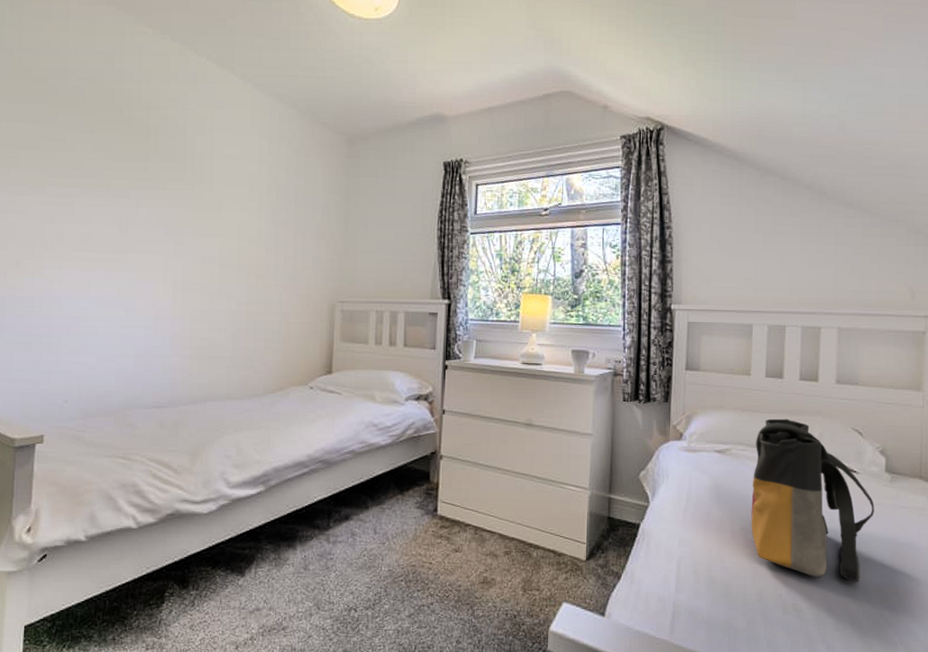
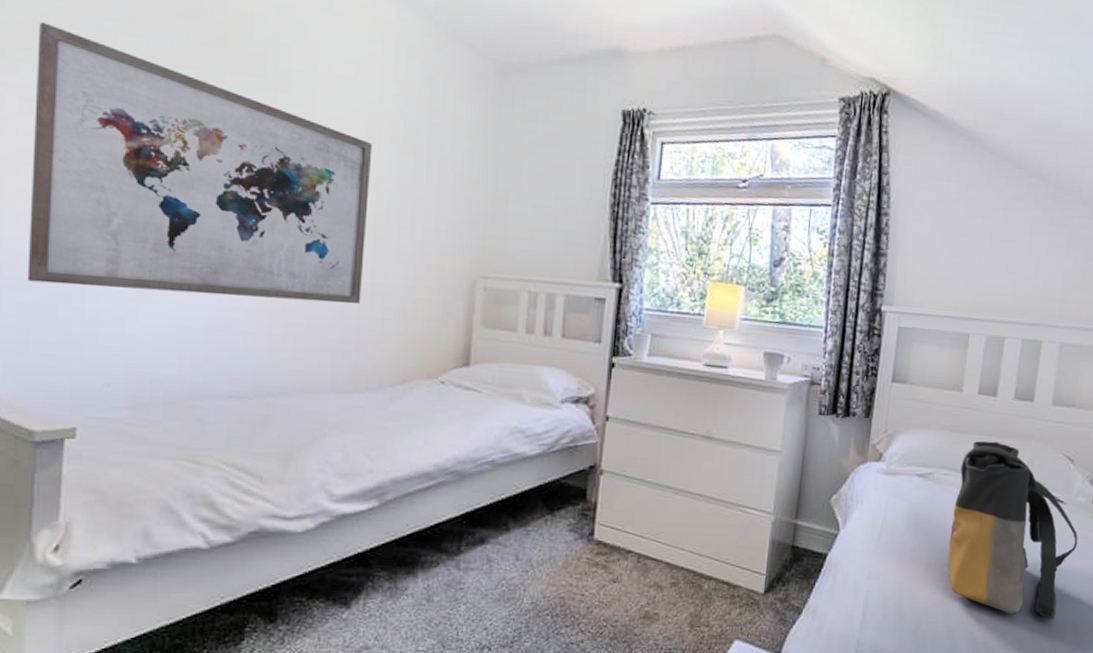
wall art: none [12,138,254,329] -> present [27,22,373,305]

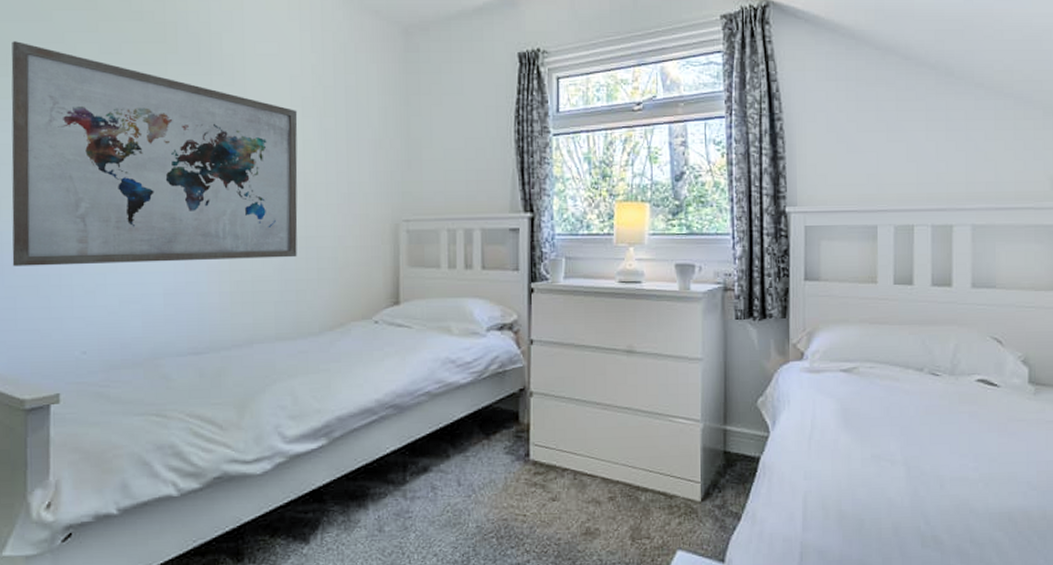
tote bag: present [947,441,1078,619] -> none [883,330,1018,507]

